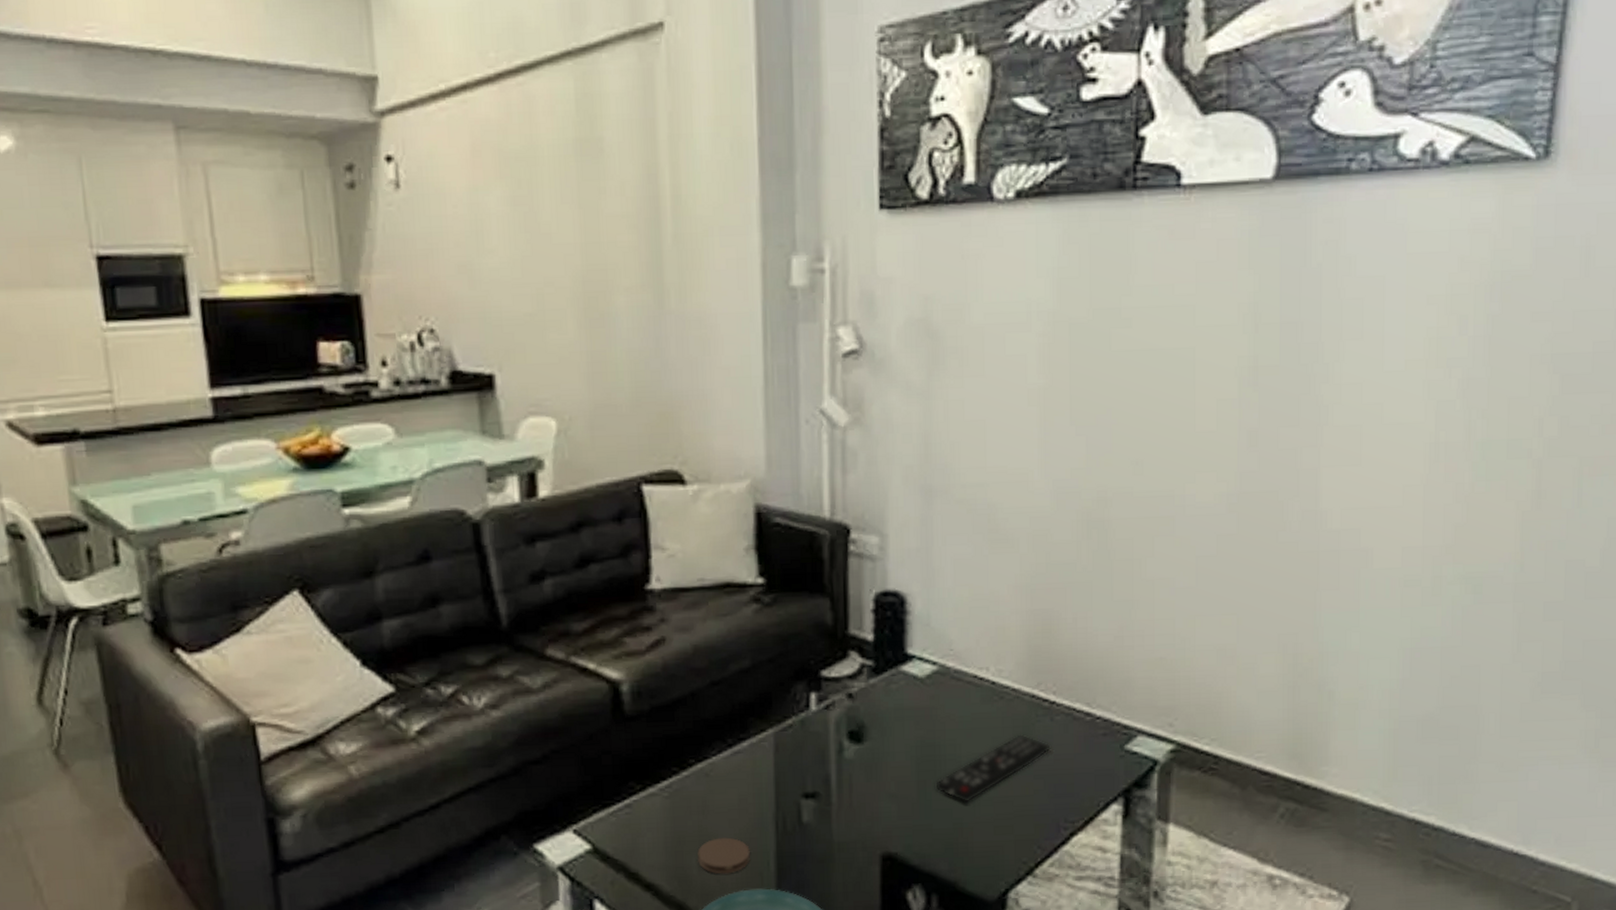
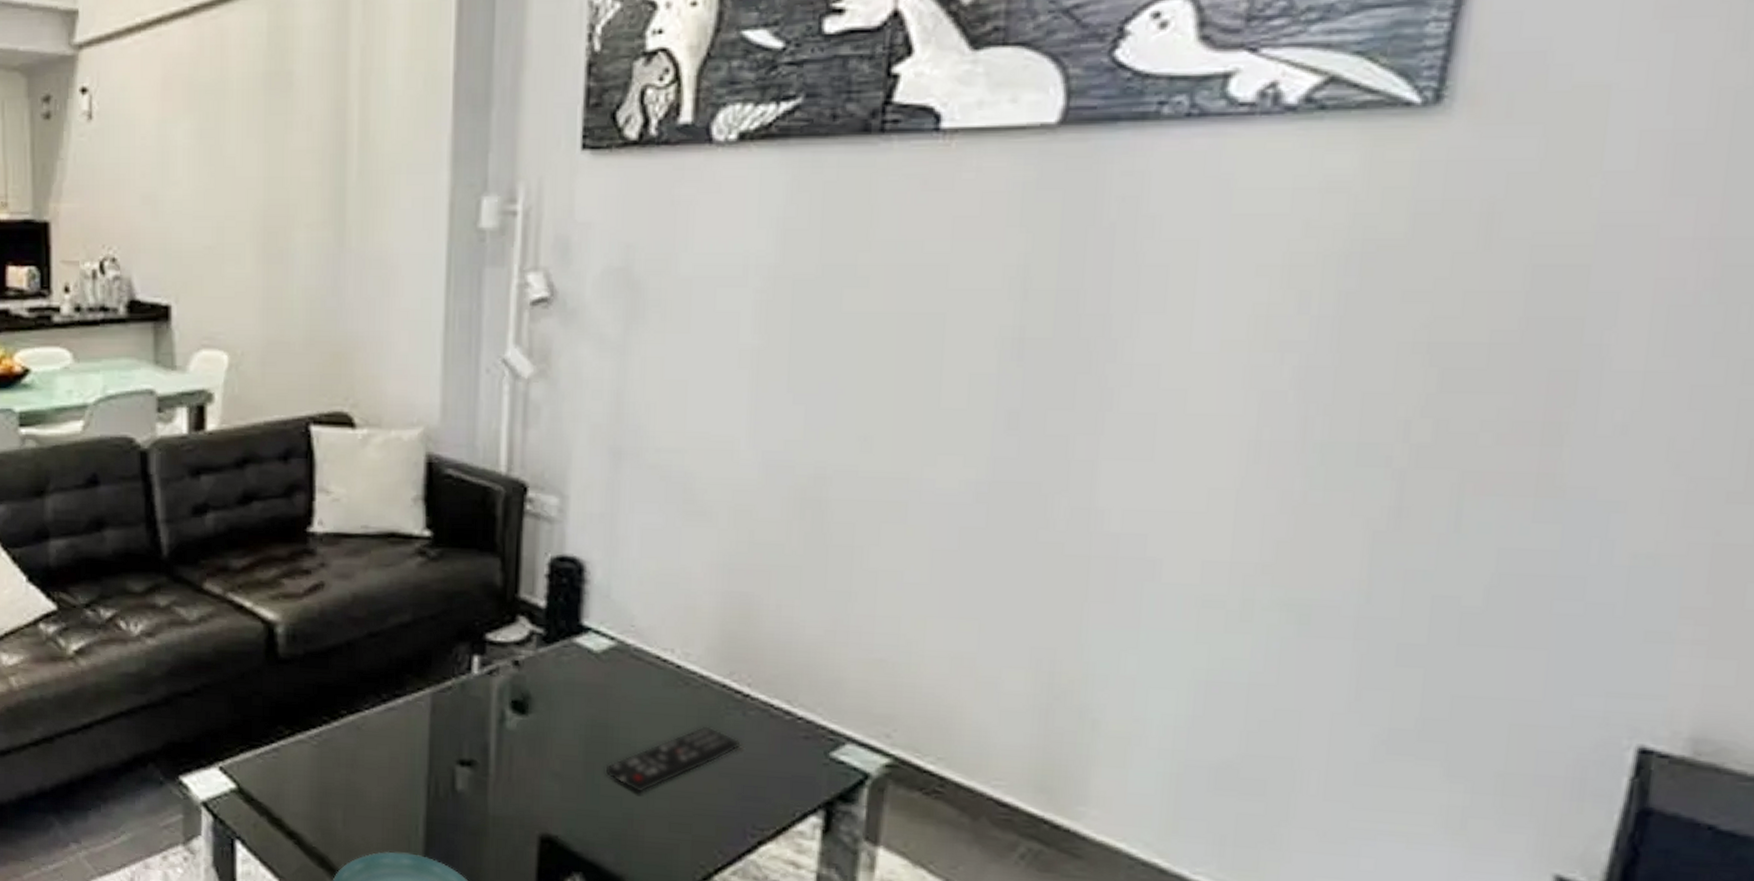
coaster: present [697,837,750,874] -> none [343,794,398,833]

